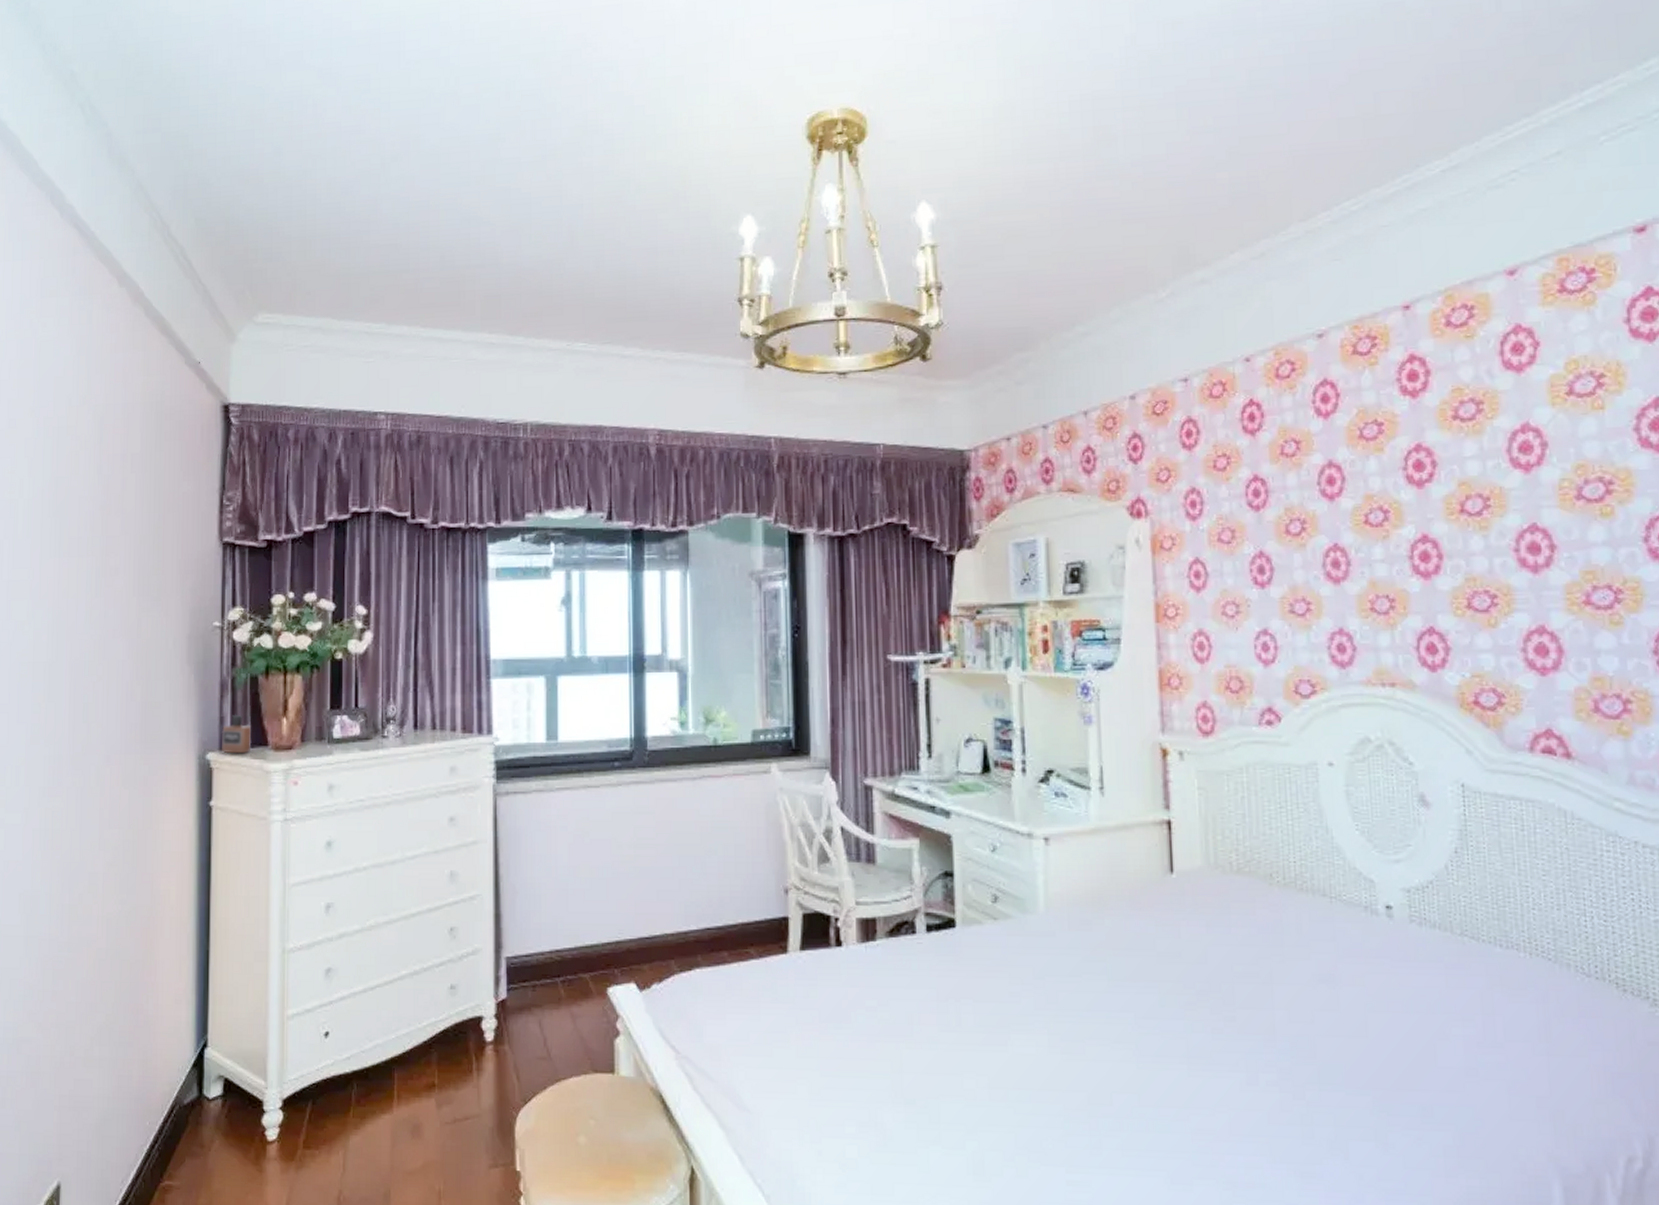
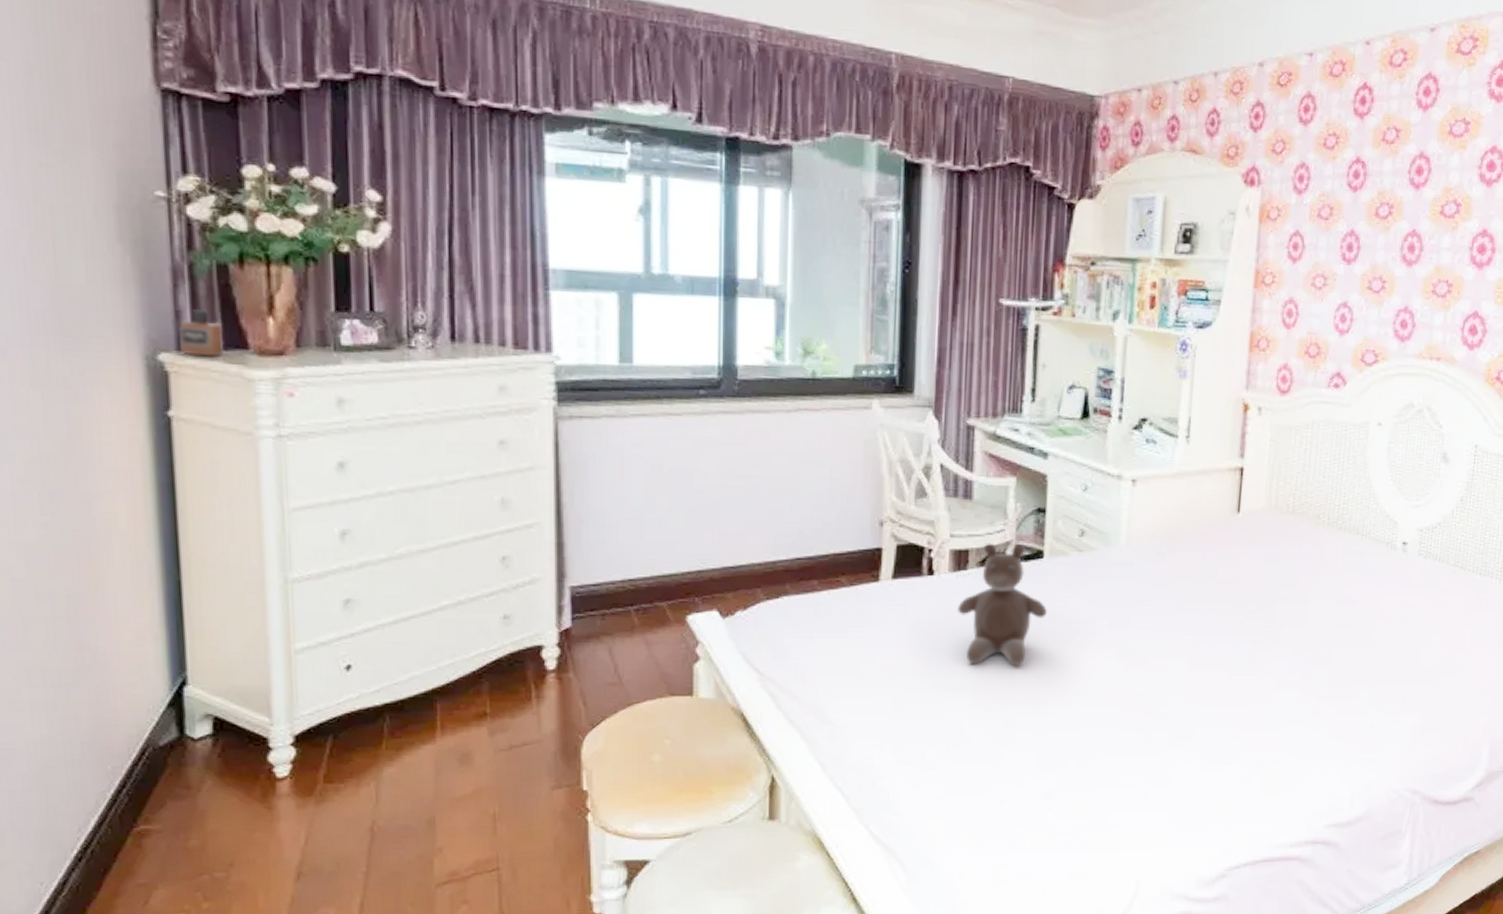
teddy bear: none [868,910,965,1052] -> present [956,543,1047,667]

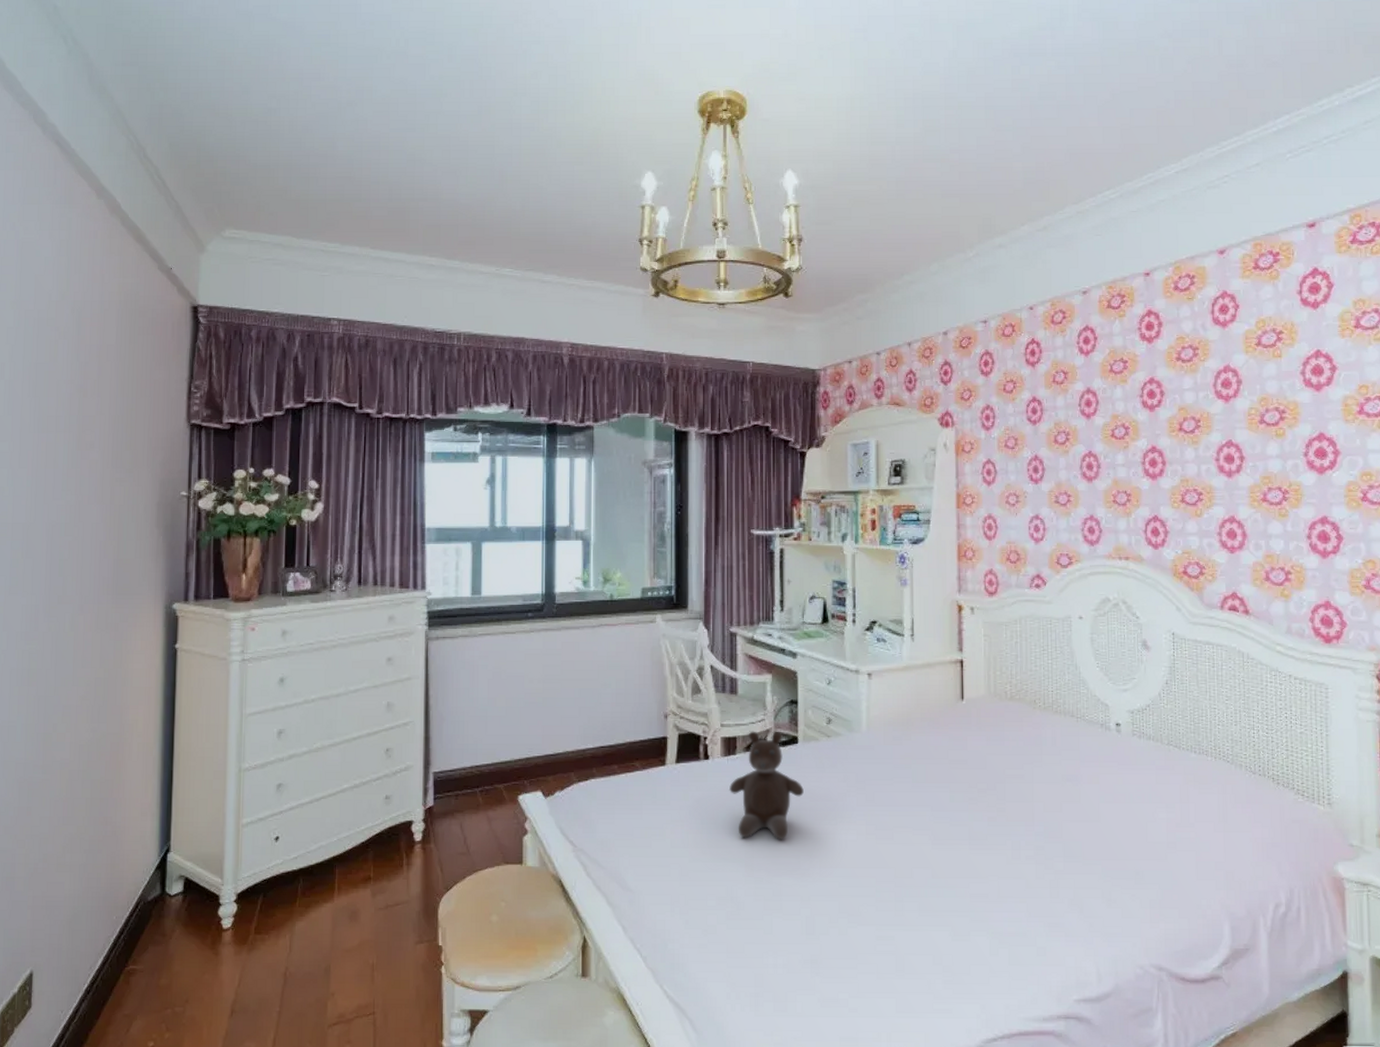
perfume: present [179,308,223,357] -> none [187,570,213,604]

